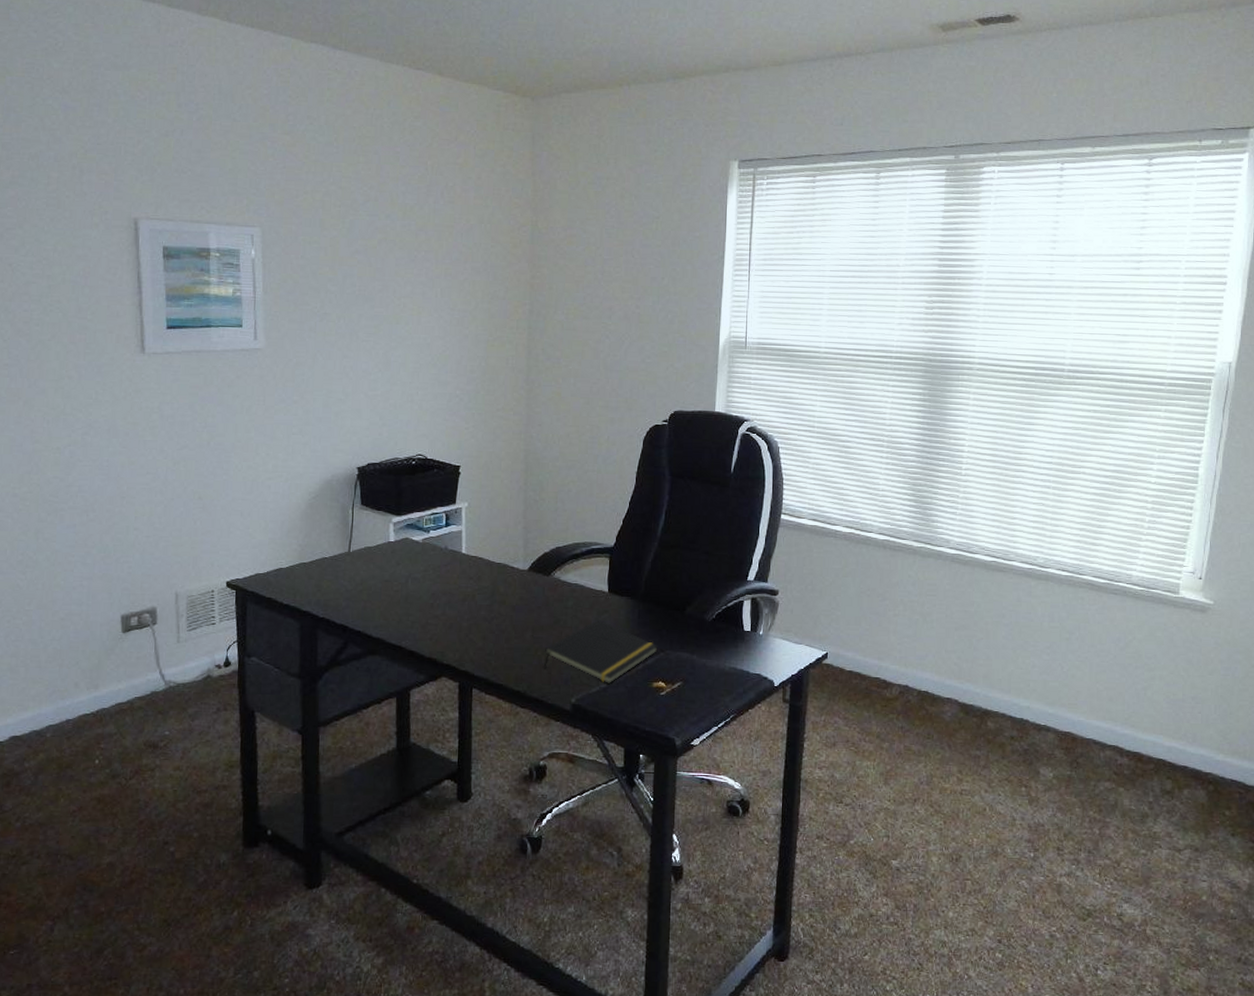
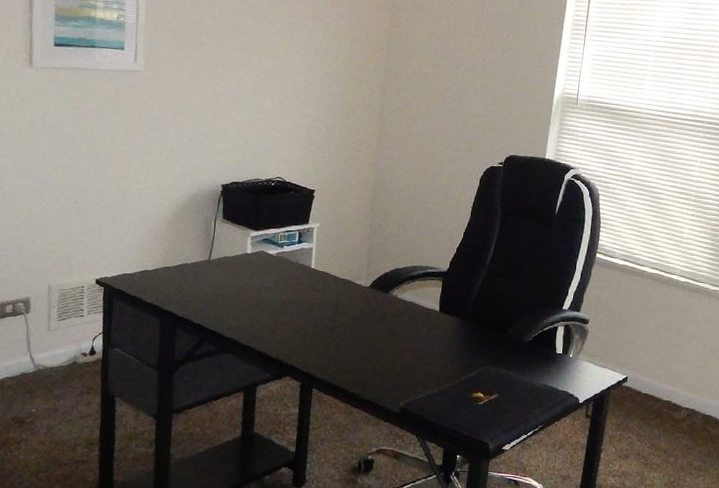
notepad: present [543,619,658,683] -> none [377,334,480,392]

